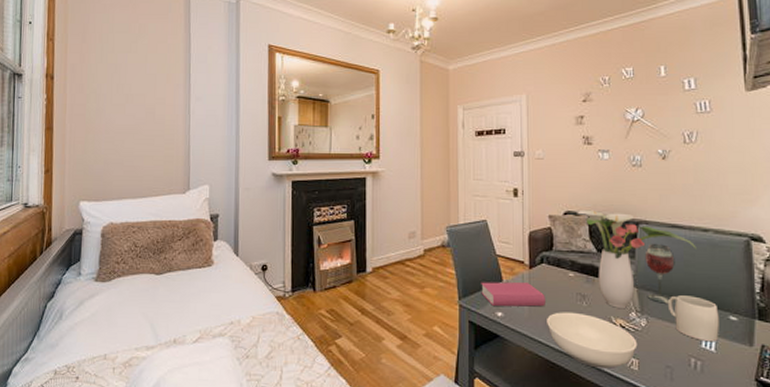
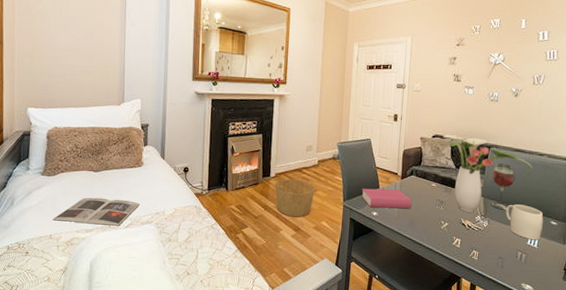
magazine: none [107,306,211,341] -> present [52,197,140,226]
basket: none [373,274,423,322] -> present [275,179,316,217]
bowl: present [547,312,638,369] -> none [411,213,479,258]

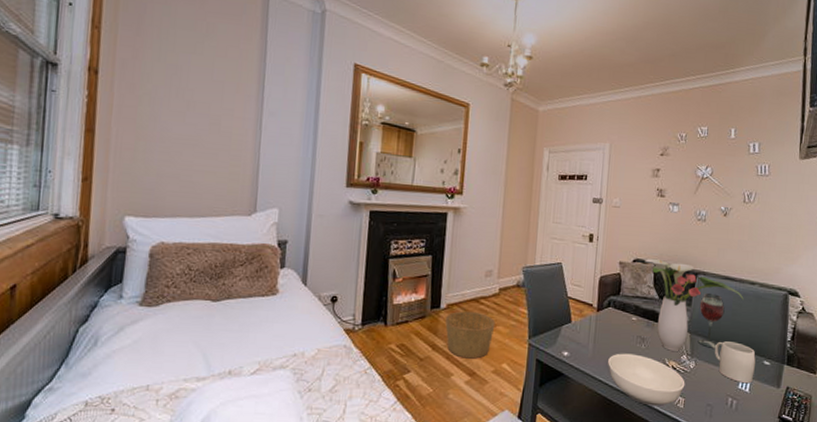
magazine: present [52,197,140,226] -> none [151,334,272,372]
book: present [361,188,412,209] -> none [550,322,609,348]
bowl: none [411,213,479,258] -> present [608,353,685,406]

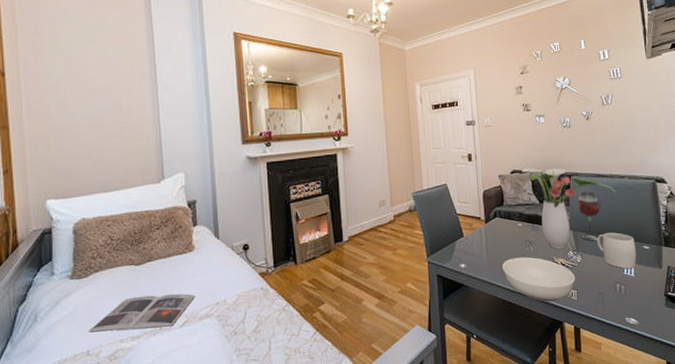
magazine: none [151,334,272,372] -> present [88,293,195,333]
basket: present [445,311,496,359] -> none [349,239,395,284]

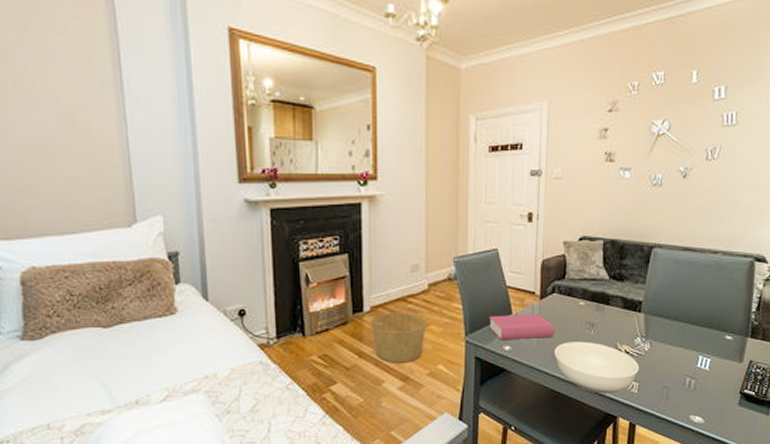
magazine: present [88,293,195,333] -> none [47,363,179,403]
basket: none [349,239,395,284] -> present [371,312,427,363]
book: none [445,236,500,259] -> present [489,314,555,340]
flower arrangement: present [521,167,616,249] -> none [592,234,705,334]
wineglass: present [577,192,601,241] -> none [654,268,683,327]
mug: present [596,232,637,269] -> none [671,318,717,362]

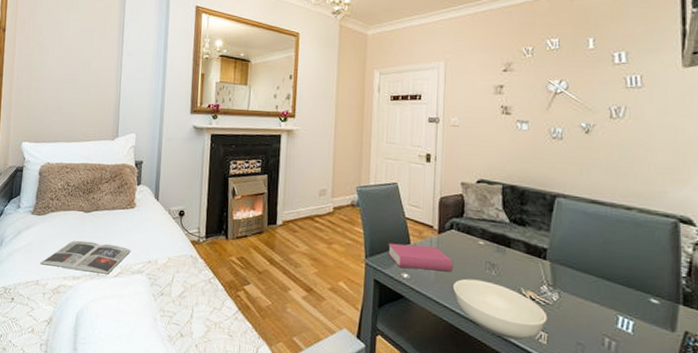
magazine: none [47,363,179,403] -> present [40,240,131,274]
basket: present [371,312,427,363] -> none [282,228,331,276]

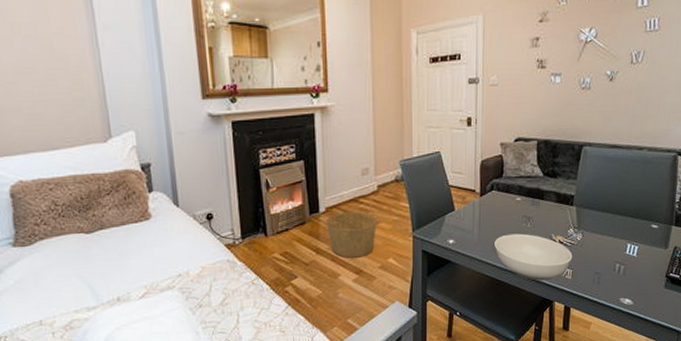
magazine: present [40,240,131,274] -> none [39,264,155,302]
basket: none [282,228,331,276] -> present [326,211,377,258]
book: present [388,242,453,272] -> none [434,210,494,234]

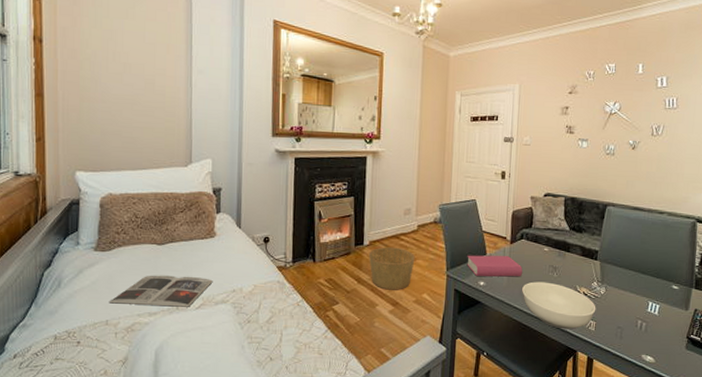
magazine: none [39,264,155,302] -> present [108,275,213,307]
book: none [434,210,494,234] -> present [467,255,523,277]

